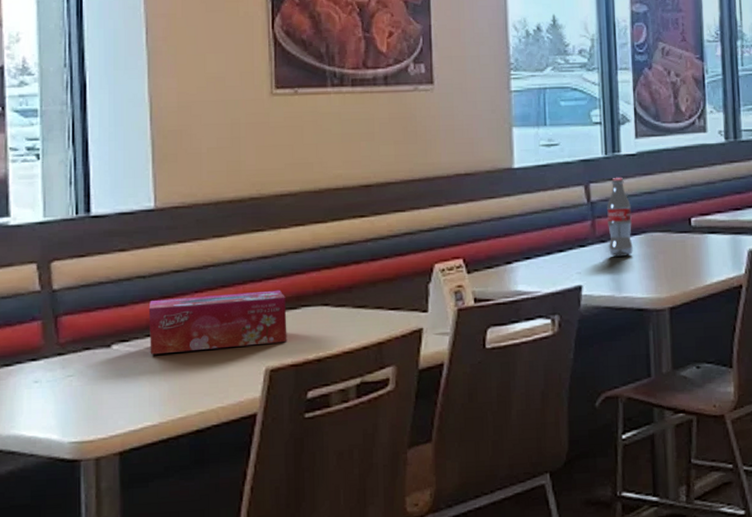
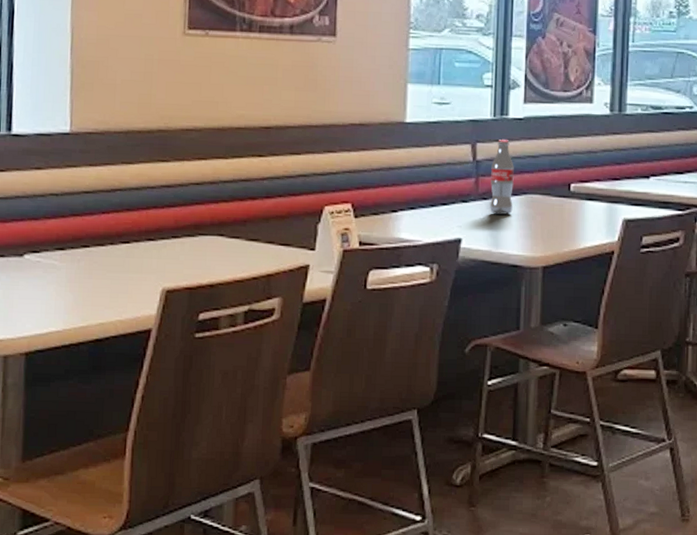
tissue box: present [148,290,287,355] -> none [58,217,185,267]

